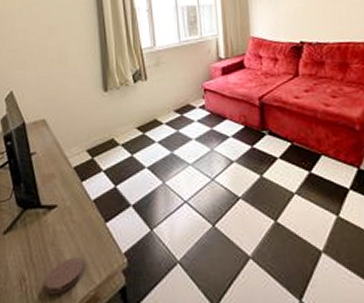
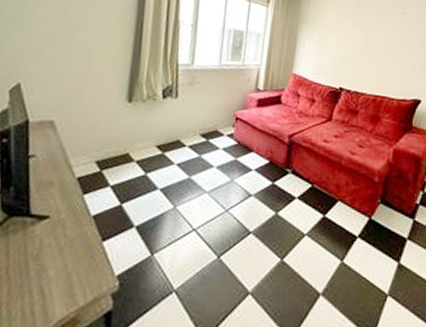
coaster: present [44,257,84,295] -> none [16,275,70,314]

